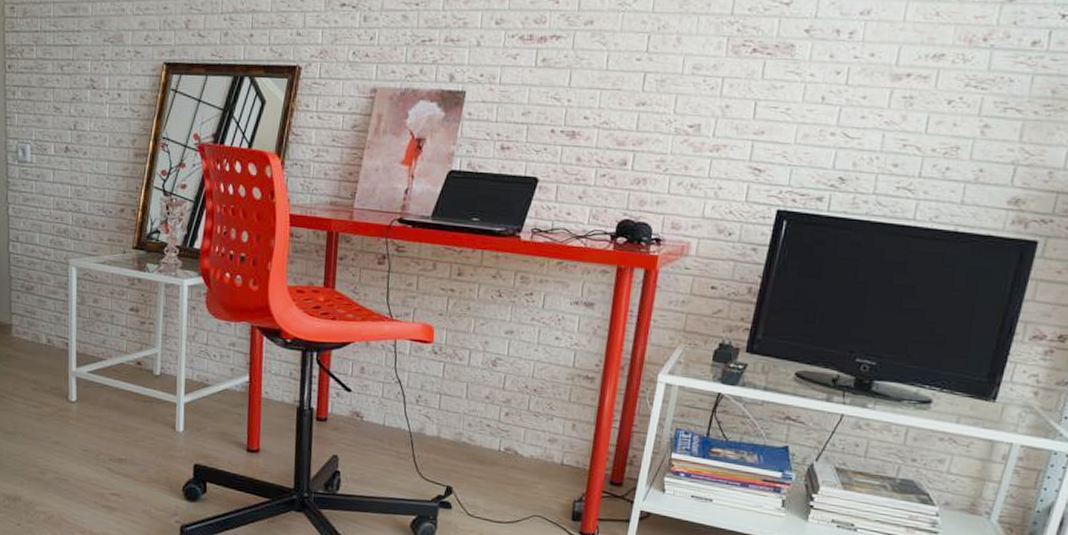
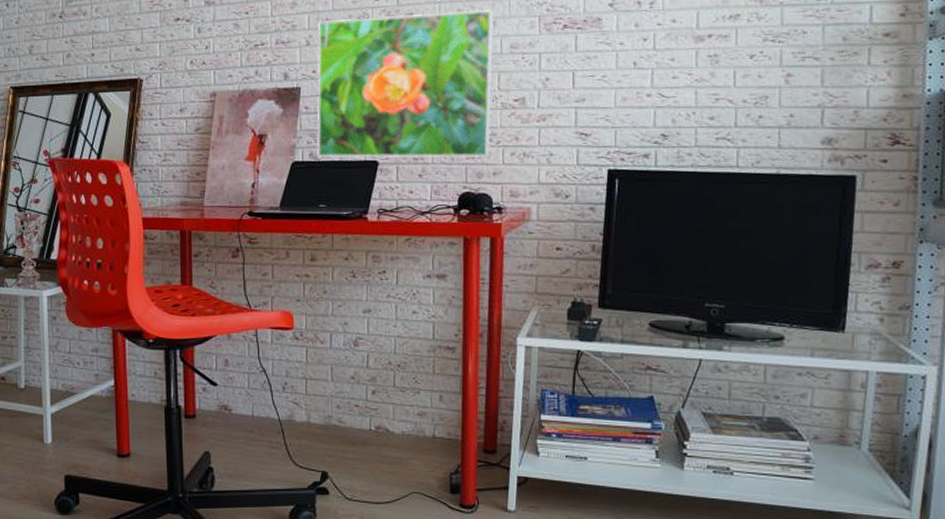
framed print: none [476,20,679,185] -> present [317,10,493,158]

